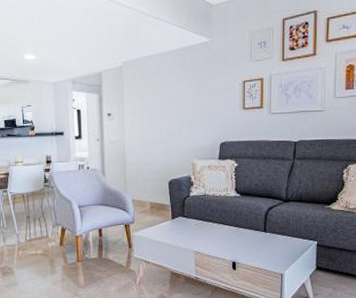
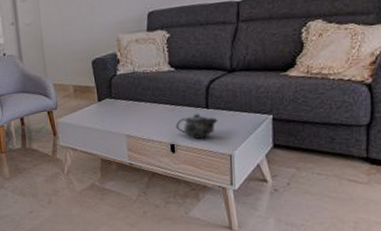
teapot: none [238,235,273,258] -> present [176,113,218,139]

